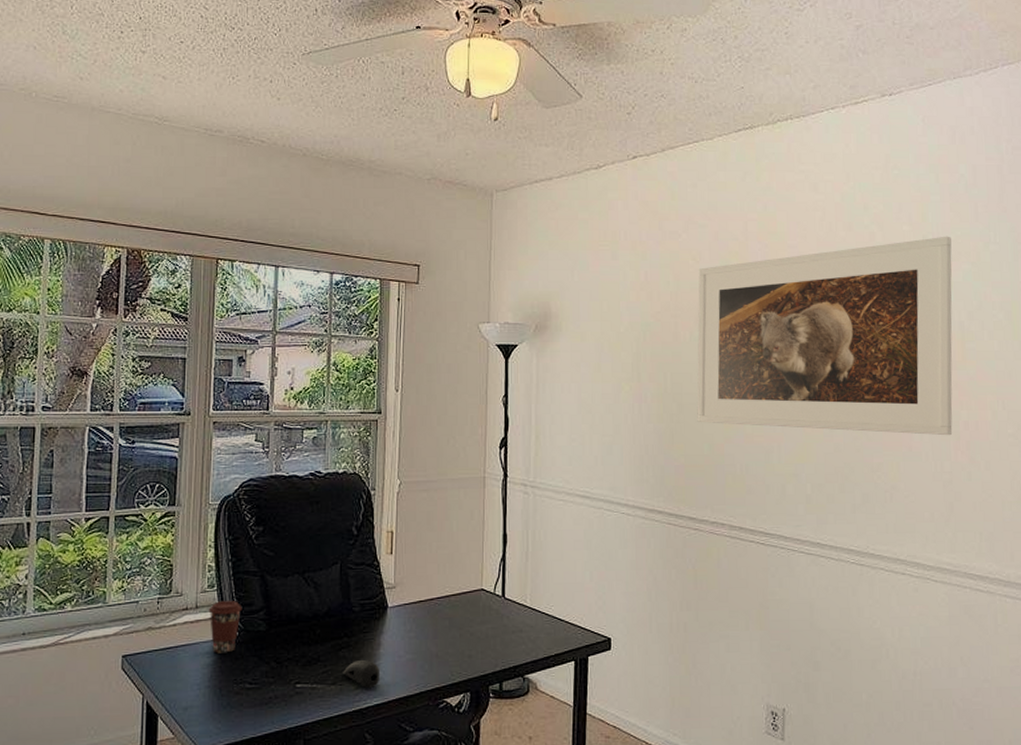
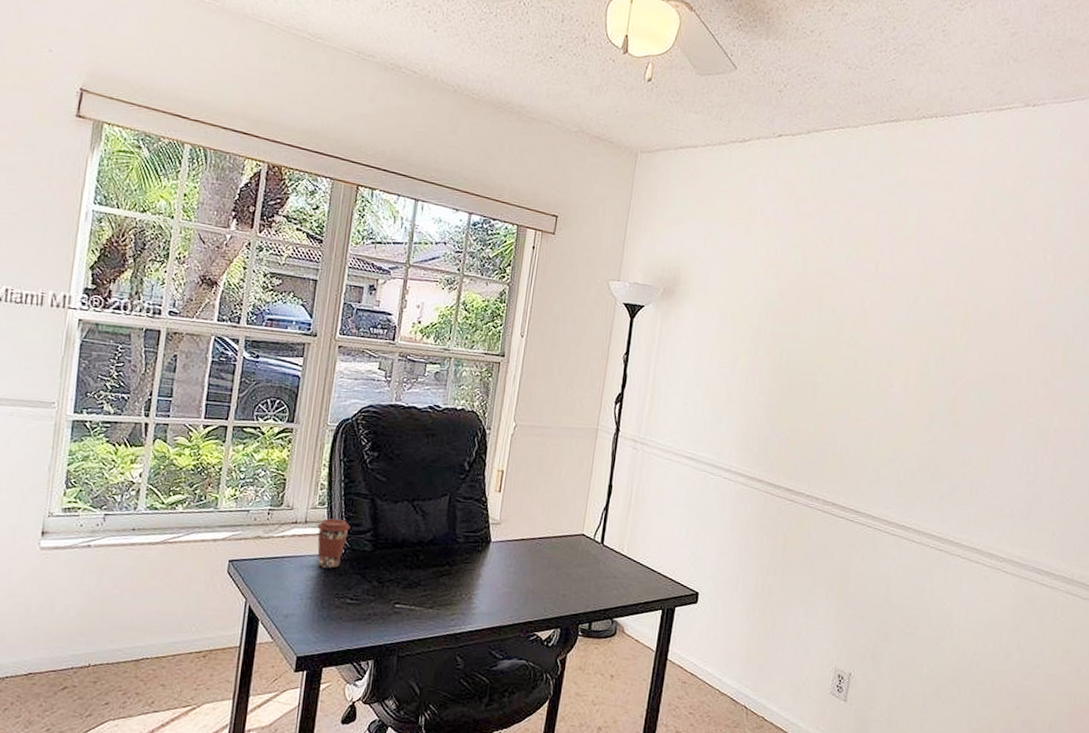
computer mouse: present [343,660,379,688] -> none [441,588,477,615]
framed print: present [696,236,953,436] -> none [806,250,1070,440]

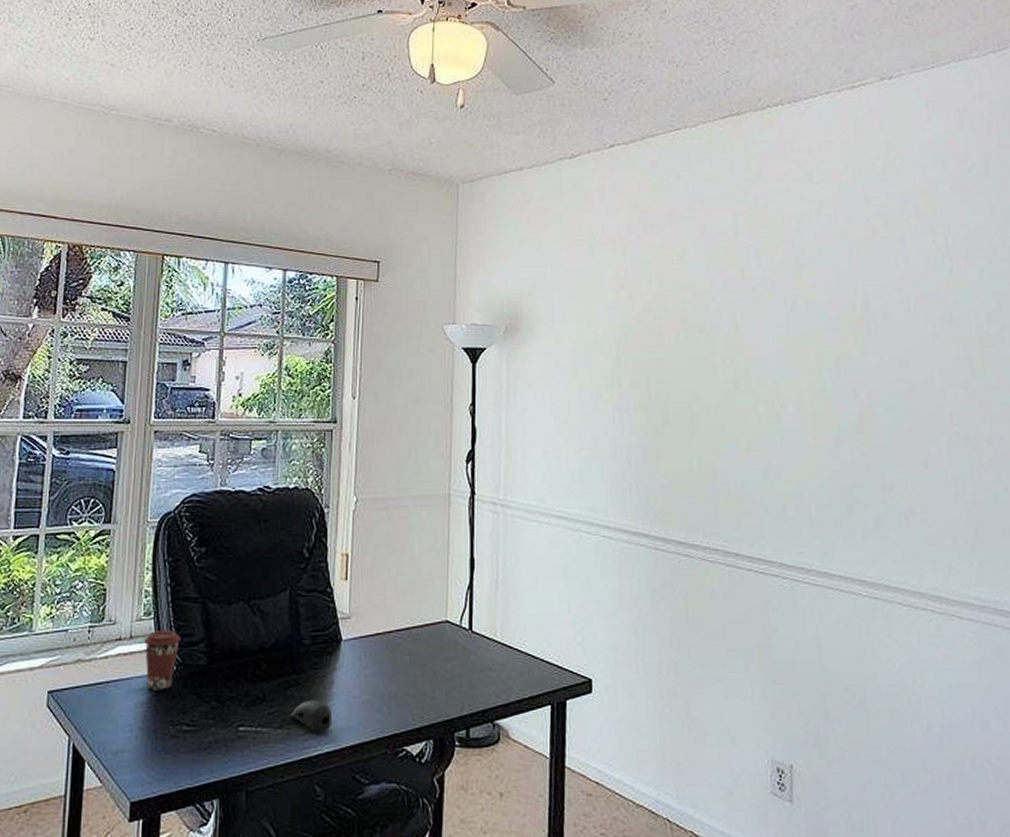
computer mouse: none [441,588,477,615] -> present [291,701,332,732]

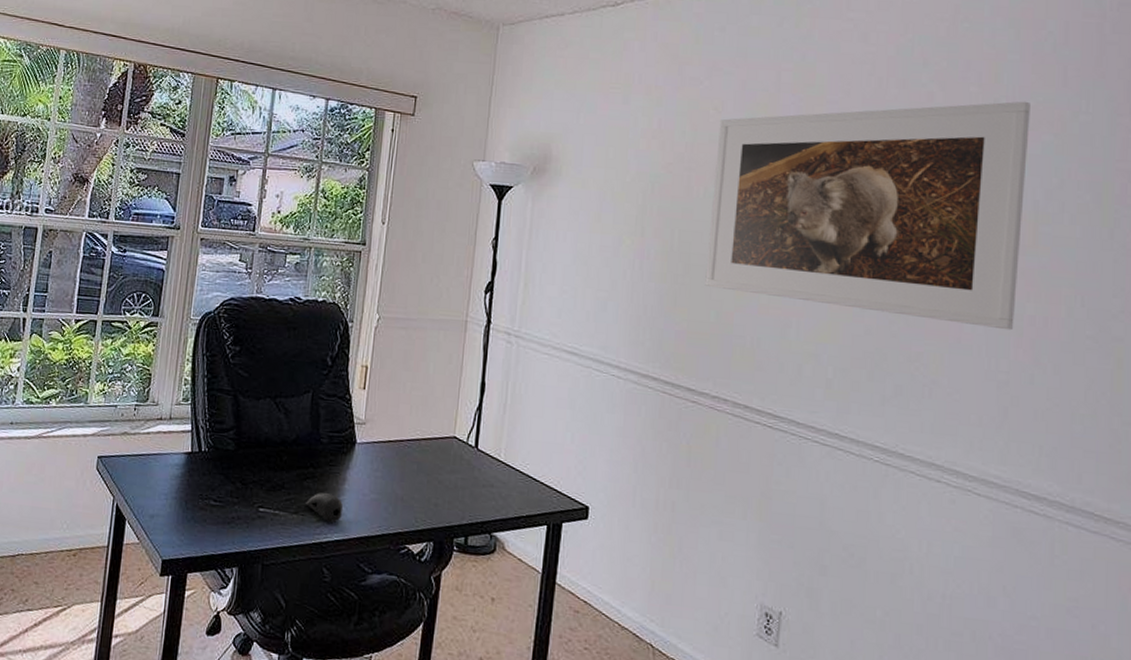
coffee cup: present [144,631,181,690] -> none [181,415,214,468]
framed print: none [683,230,974,452] -> present [705,101,1030,331]

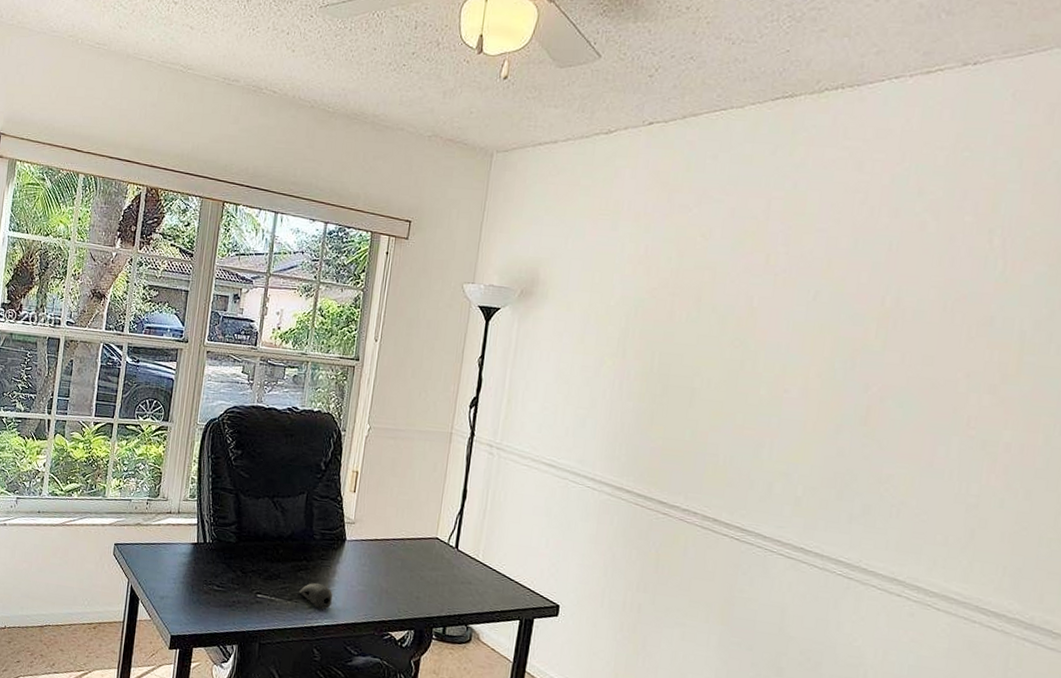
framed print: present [705,101,1030,331] -> none [682,231,1027,456]

